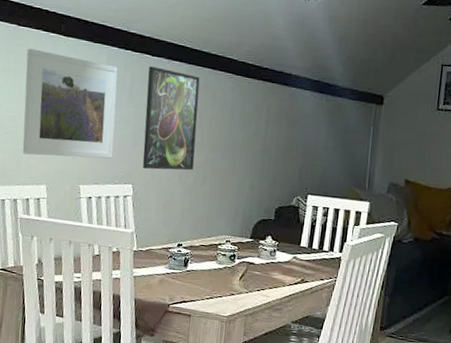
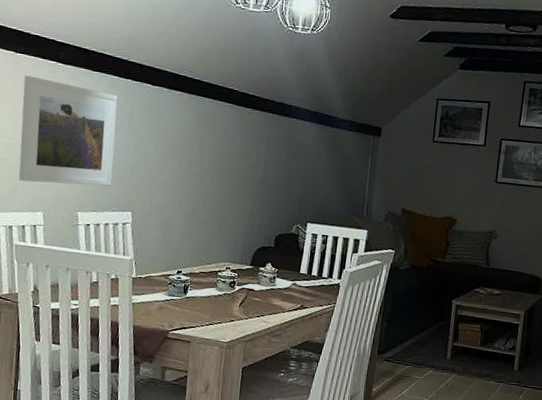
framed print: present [142,66,200,171] -> none [142,95,201,199]

